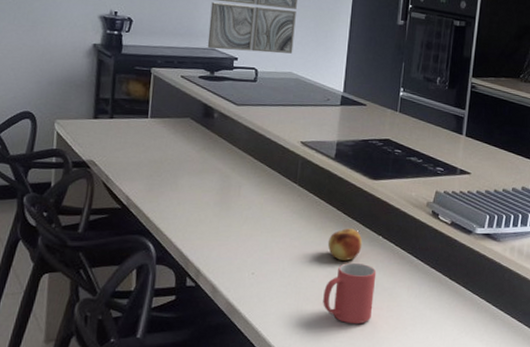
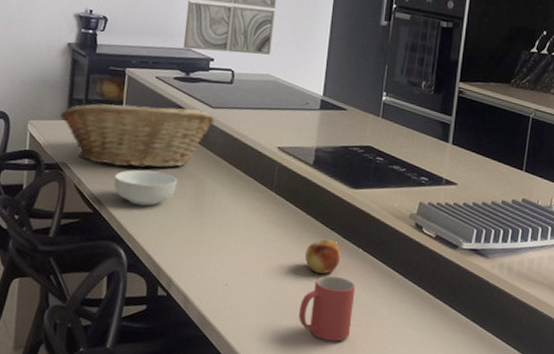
fruit basket: none [86,101,239,164] -> present [59,103,215,168]
cereal bowl: none [141,165,203,201] -> present [113,169,177,206]

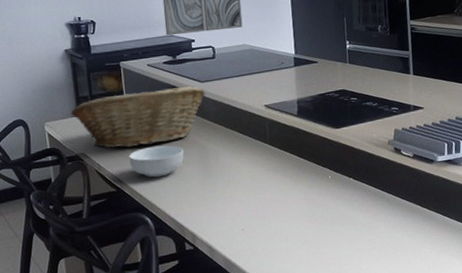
mug: present [299,275,356,342] -> none [309,205,356,261]
fruit: present [304,239,341,275] -> none [304,175,337,206]

